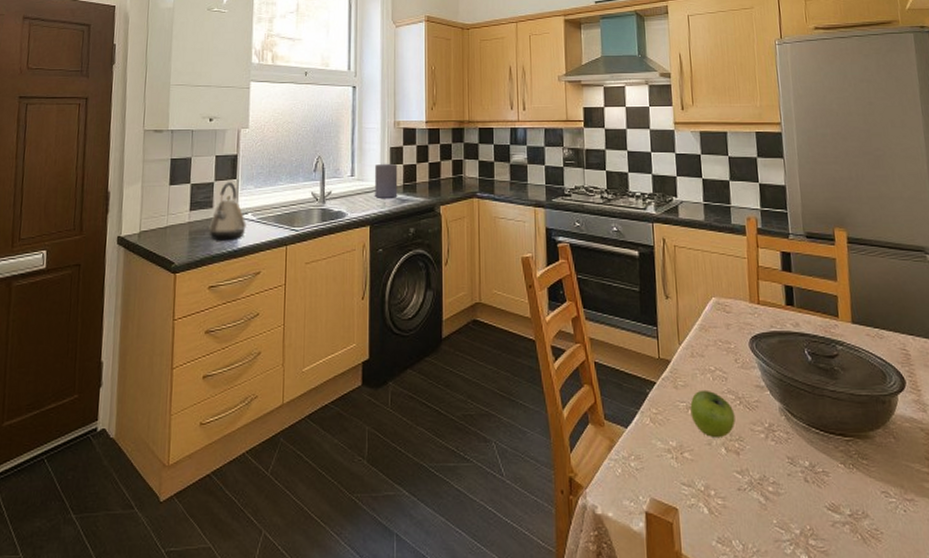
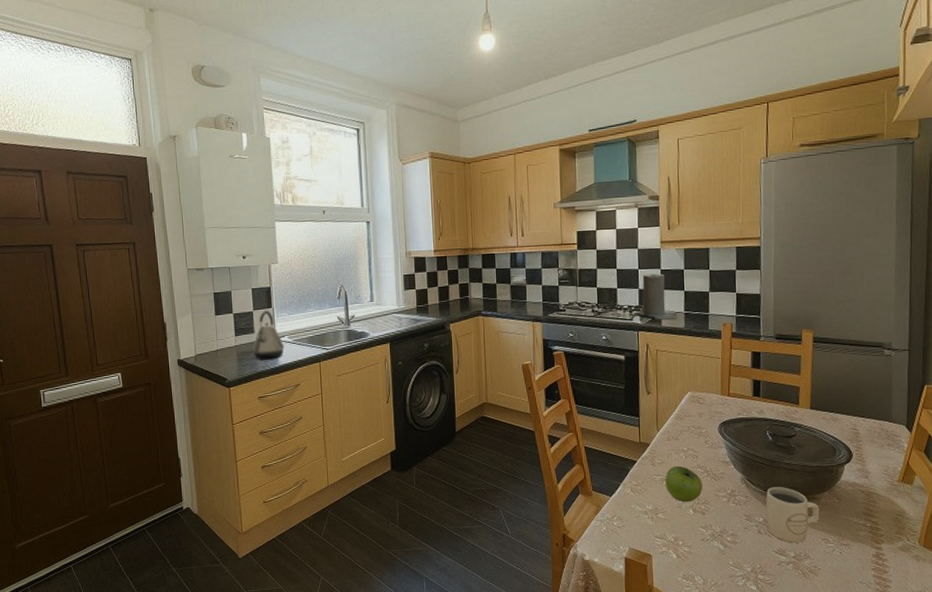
canister: present [375,163,398,200] -> none [391,289,412,320]
paper towel: none [650,158,696,211] -> present [637,273,677,320]
mug: none [810,421,876,496] -> present [765,487,820,543]

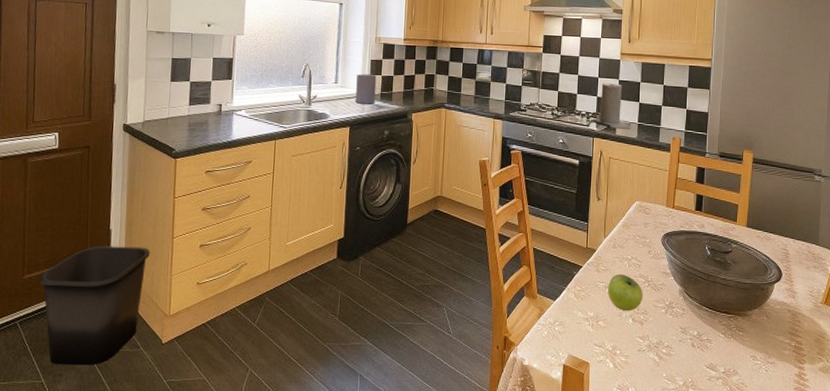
waste bin: none [122,472,217,581] -> present [39,245,150,365]
kettle: present [253,310,284,360] -> none [206,82,240,133]
canister: none [391,289,412,320] -> present [355,73,377,105]
mug: present [765,487,820,543] -> none [700,301,750,359]

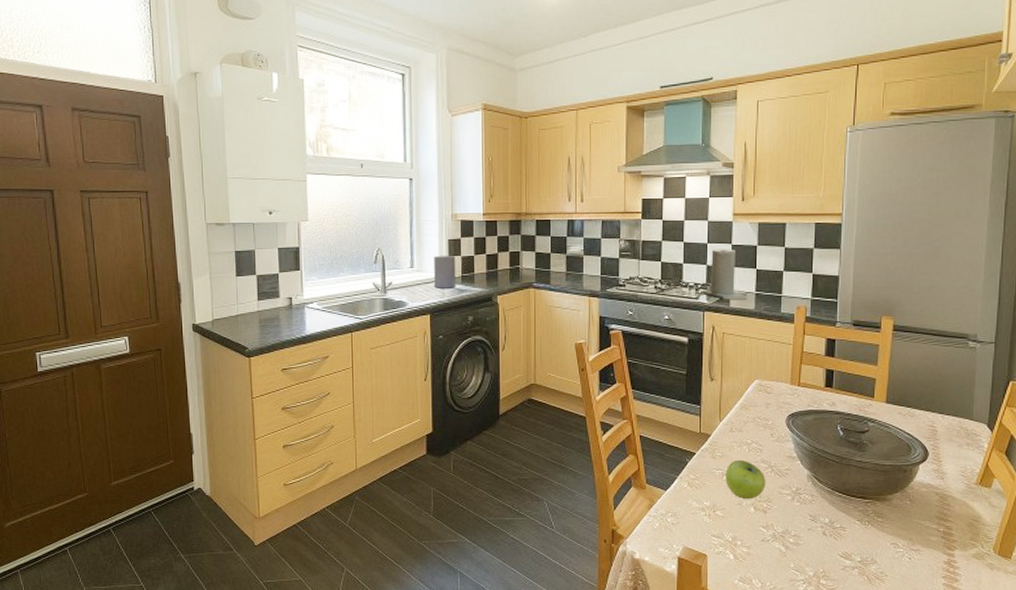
waste bin: present [39,245,150,365] -> none [126,450,233,568]

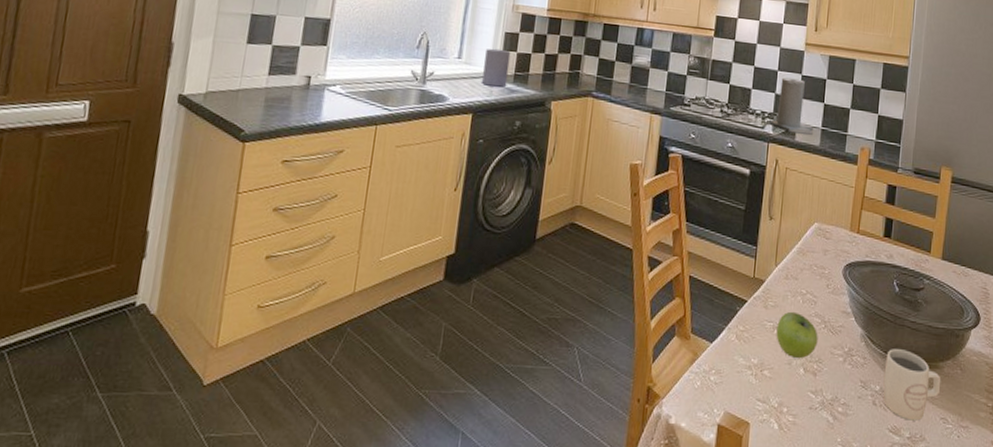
mug: none [832,486,890,547] -> present [883,349,941,421]

